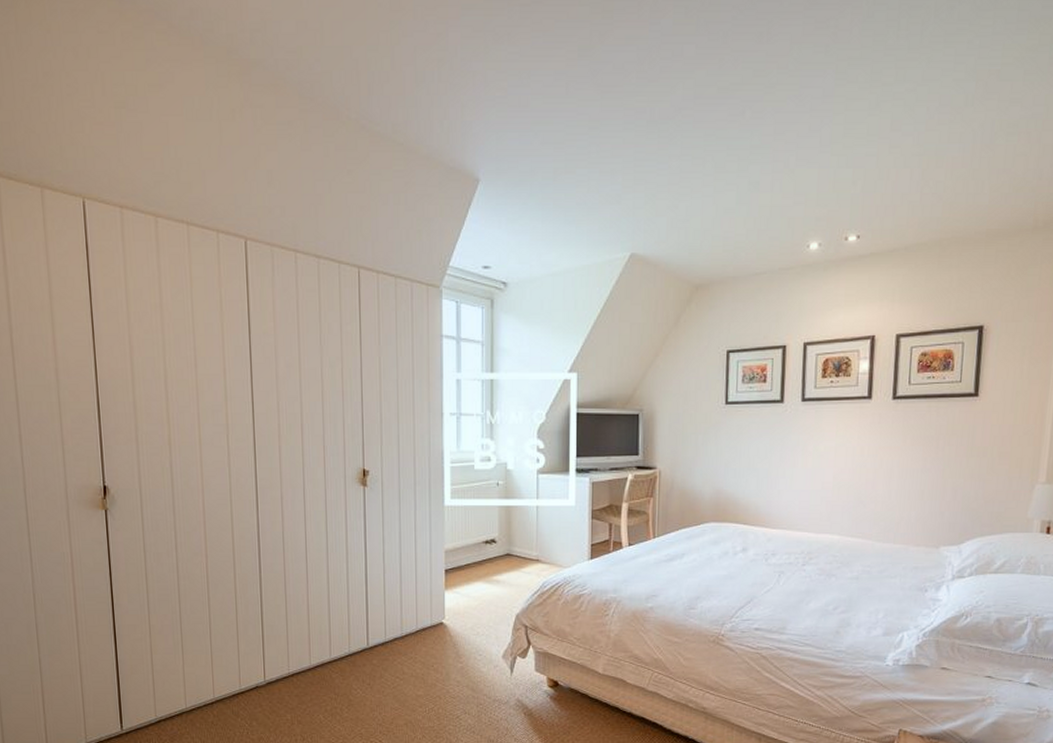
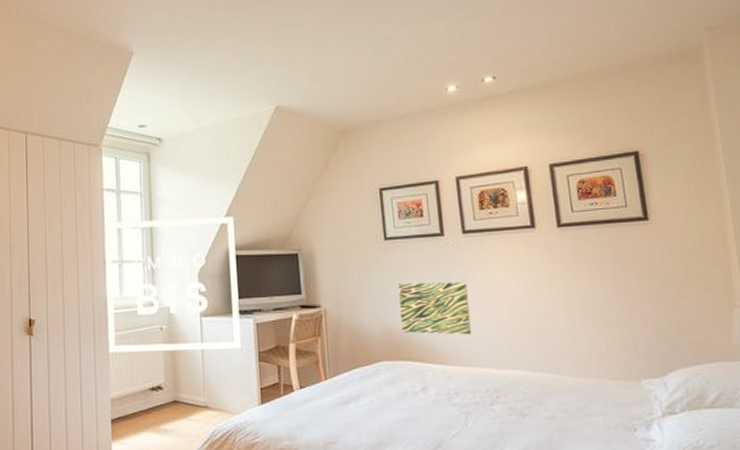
wall art: none [731,449,799,500] -> present [398,281,472,335]

